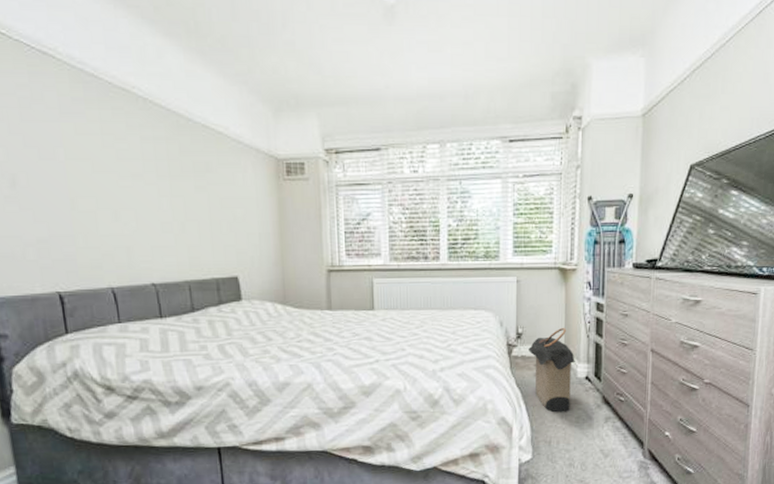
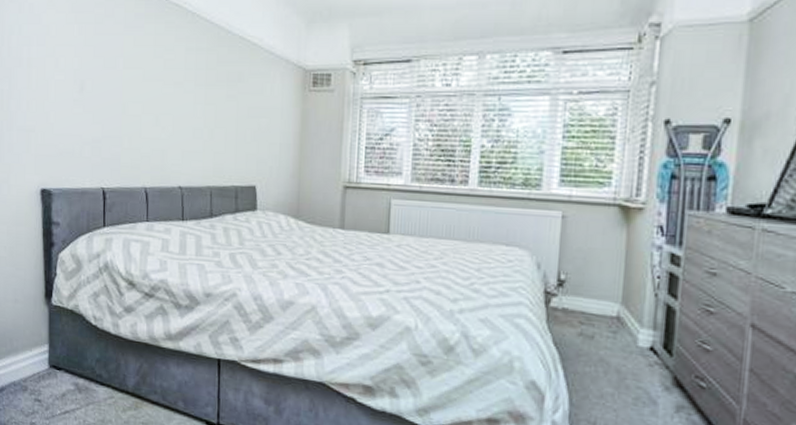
laundry hamper: present [529,327,576,413] -> none [572,279,638,389]

